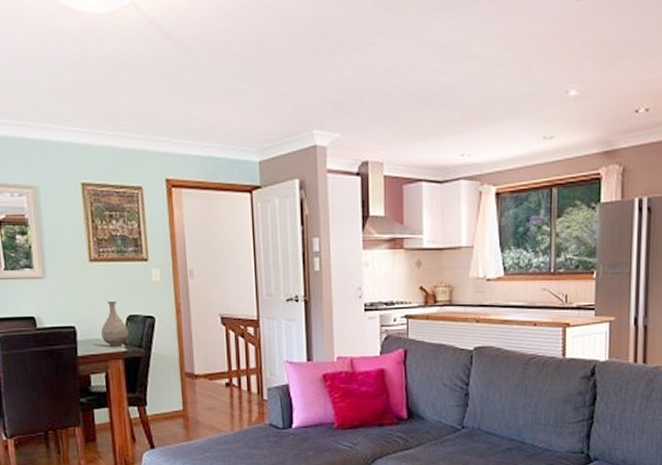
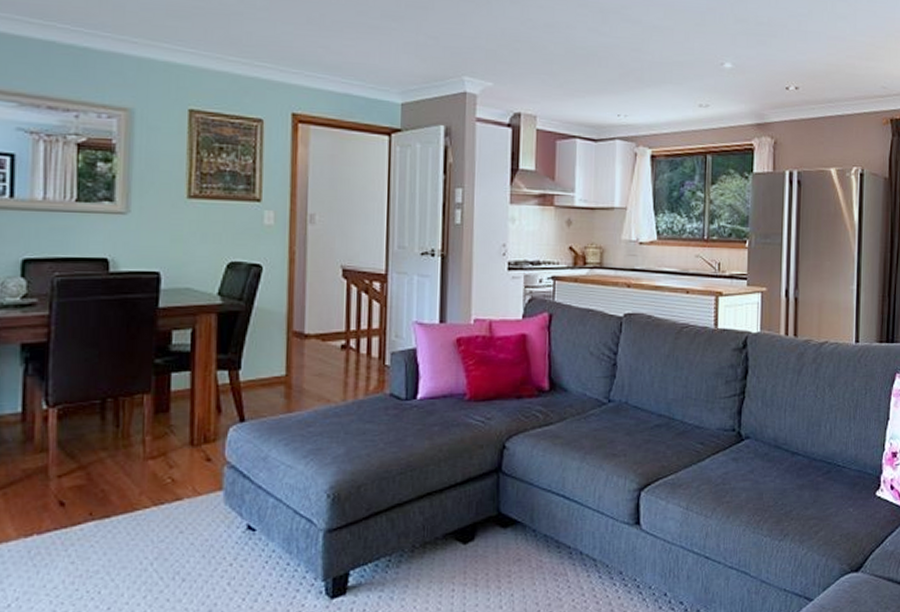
vase: present [100,300,129,348] -> none [191,244,227,300]

